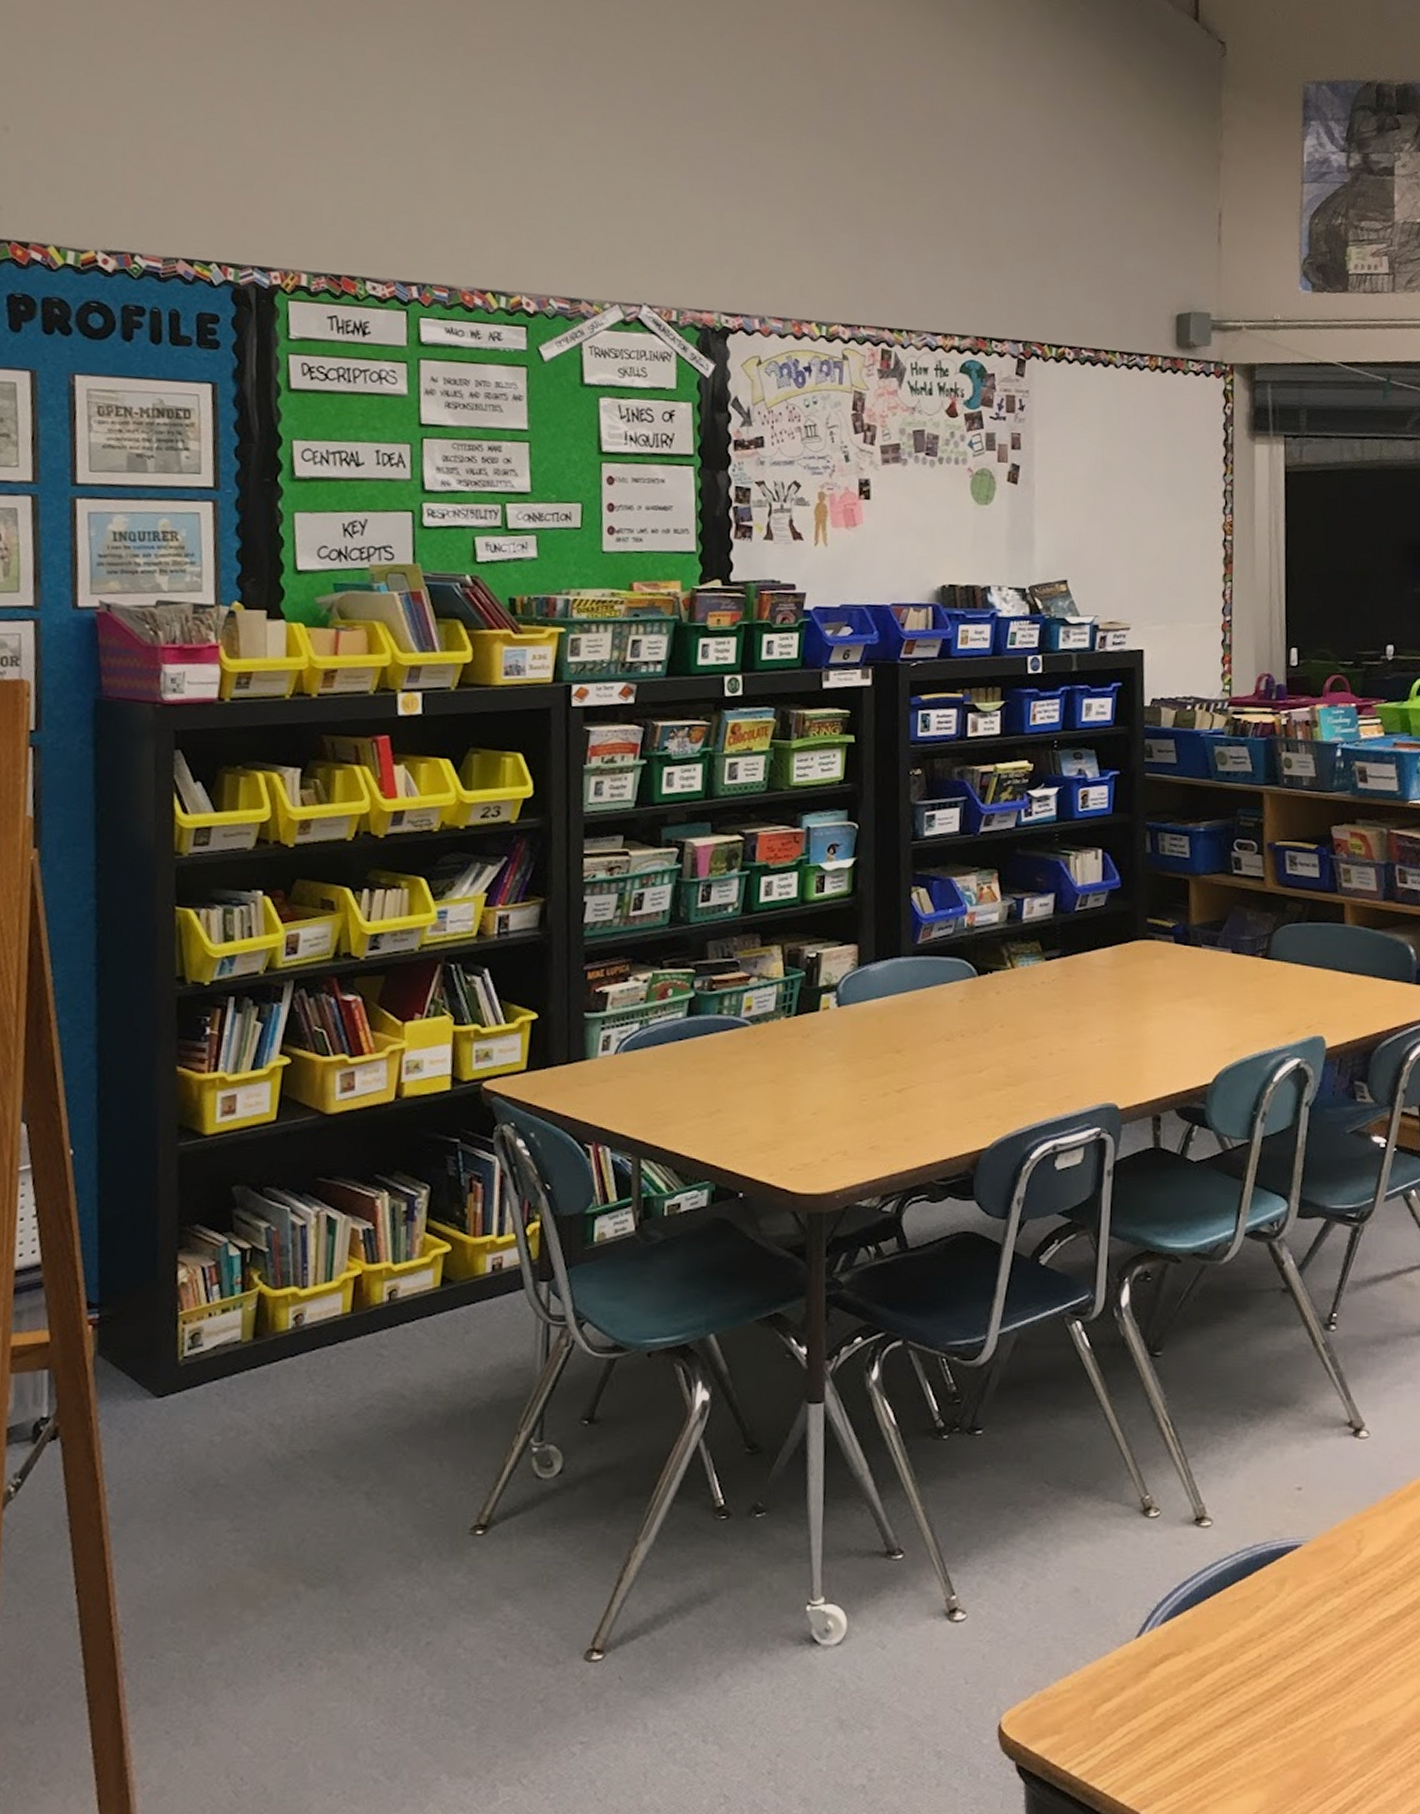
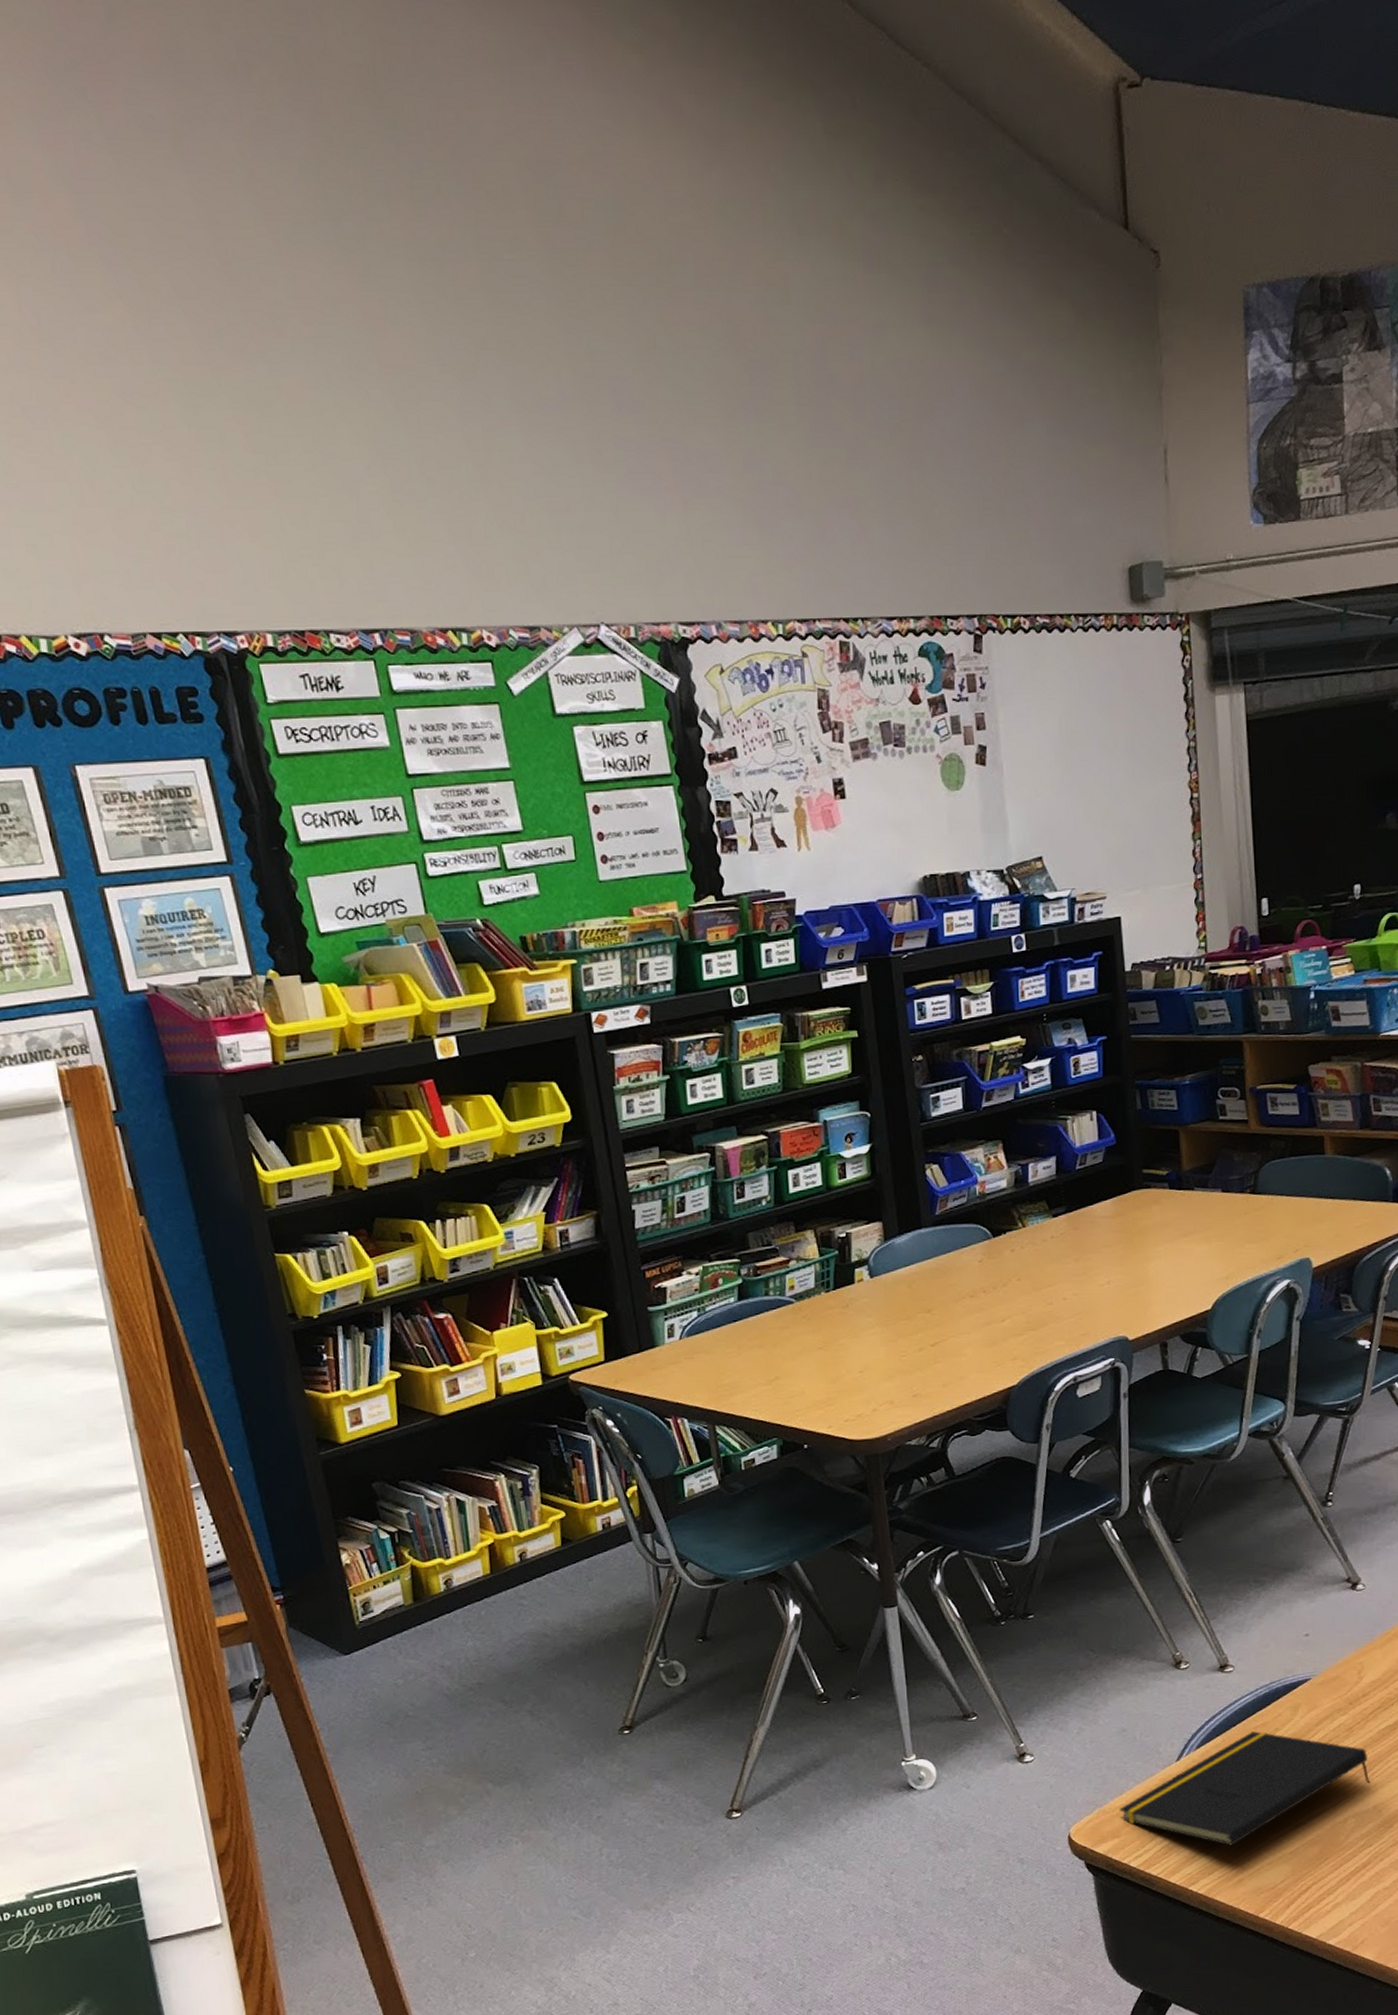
notepad: none [1063,1607,1366,1759] -> present [1119,1731,1370,1846]

